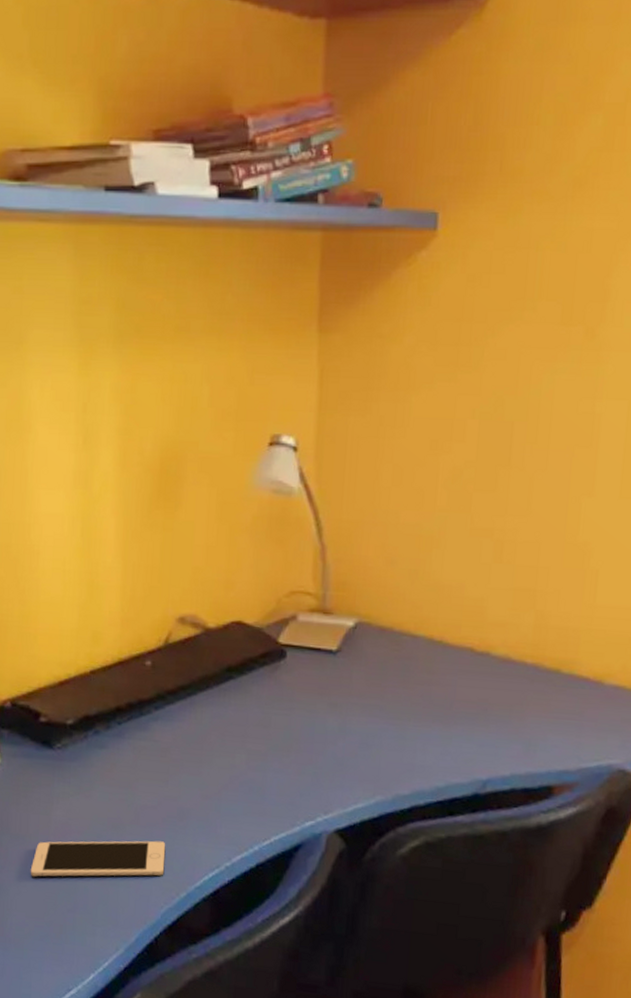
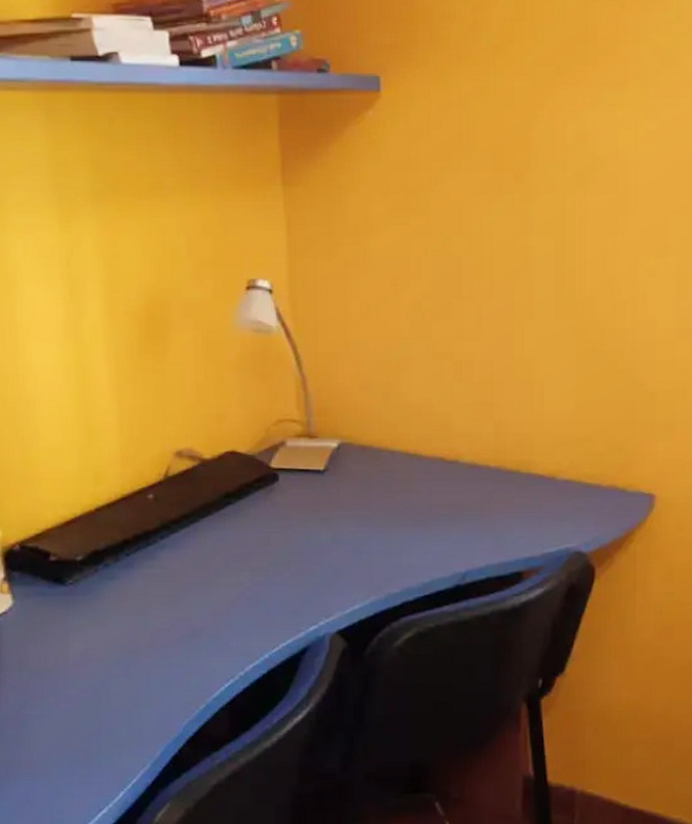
cell phone: present [30,840,166,877] -> none [52,660,183,707]

